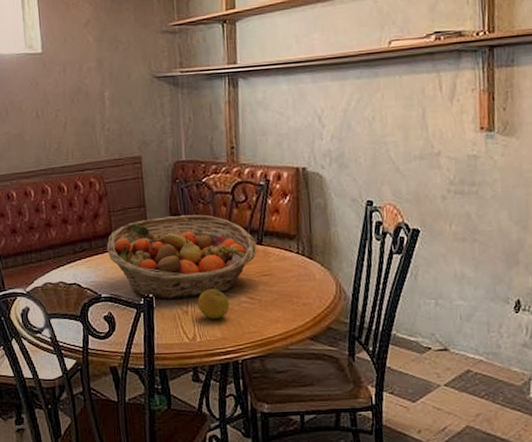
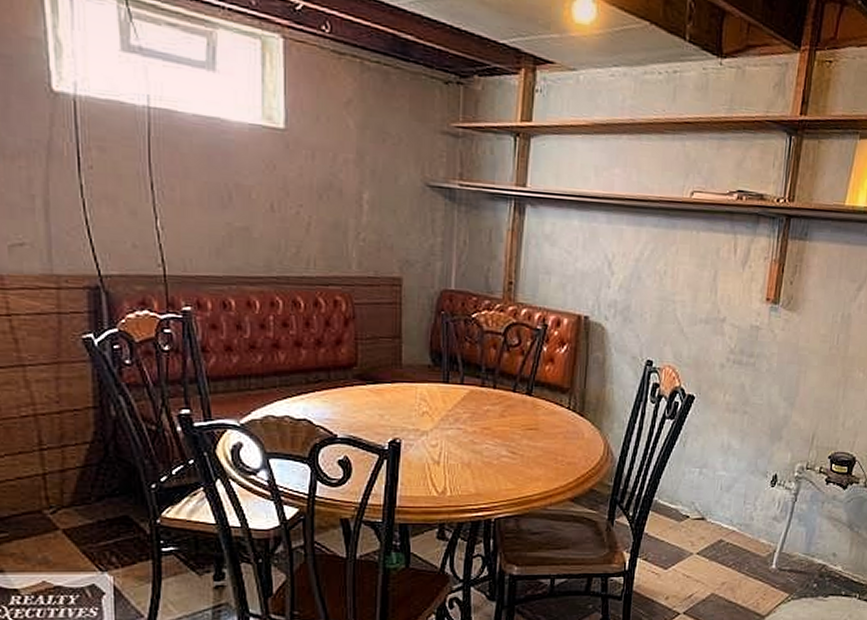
fruit basket: present [106,214,257,300] -> none [349,352,525,447]
fruit: present [197,288,230,319] -> none [451,438,488,472]

